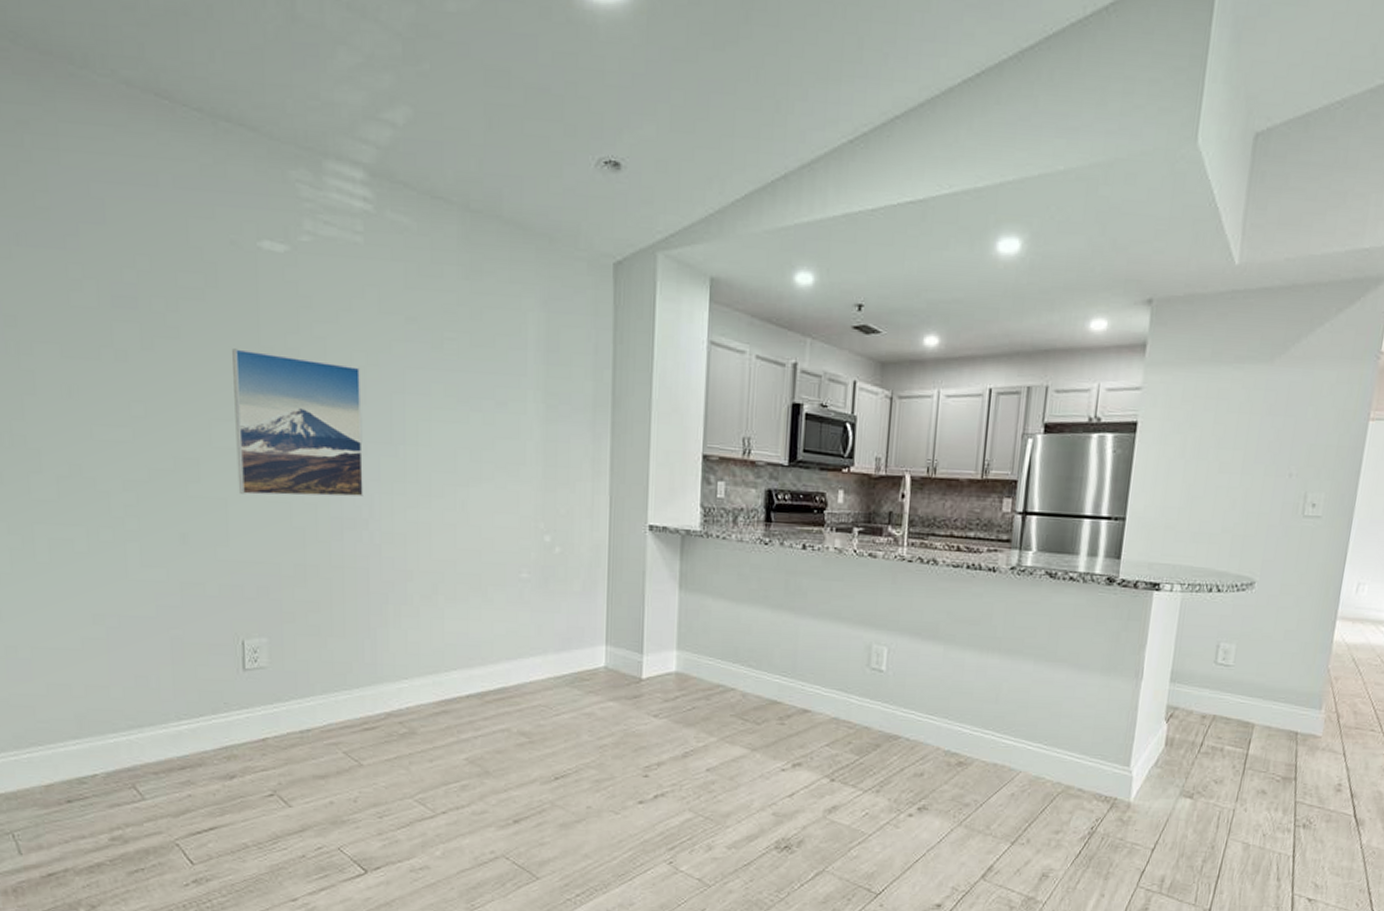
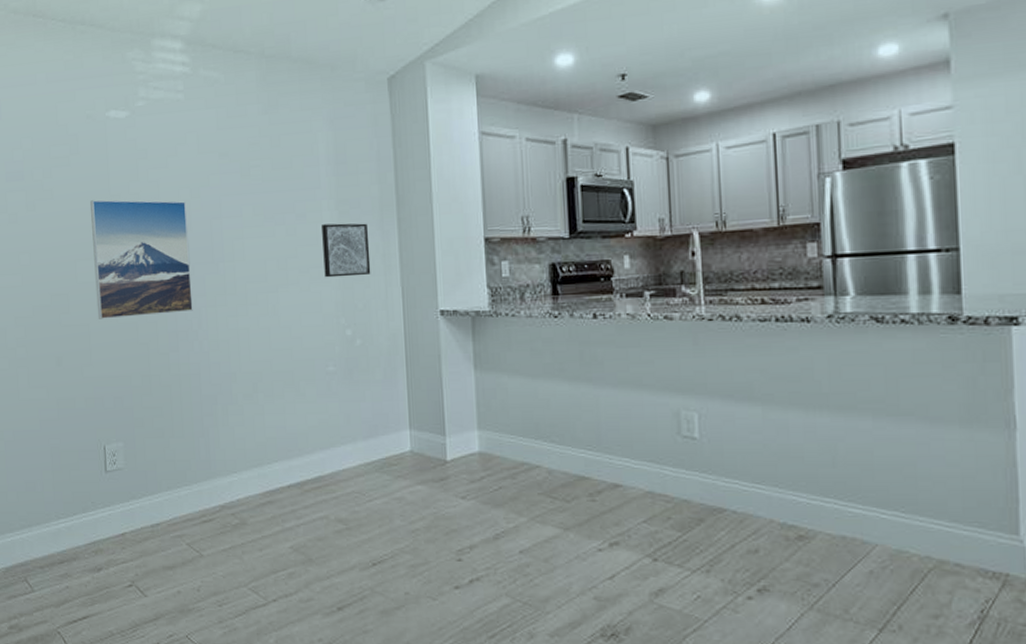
wall art: none [524,417,579,479] -> present [322,223,371,278]

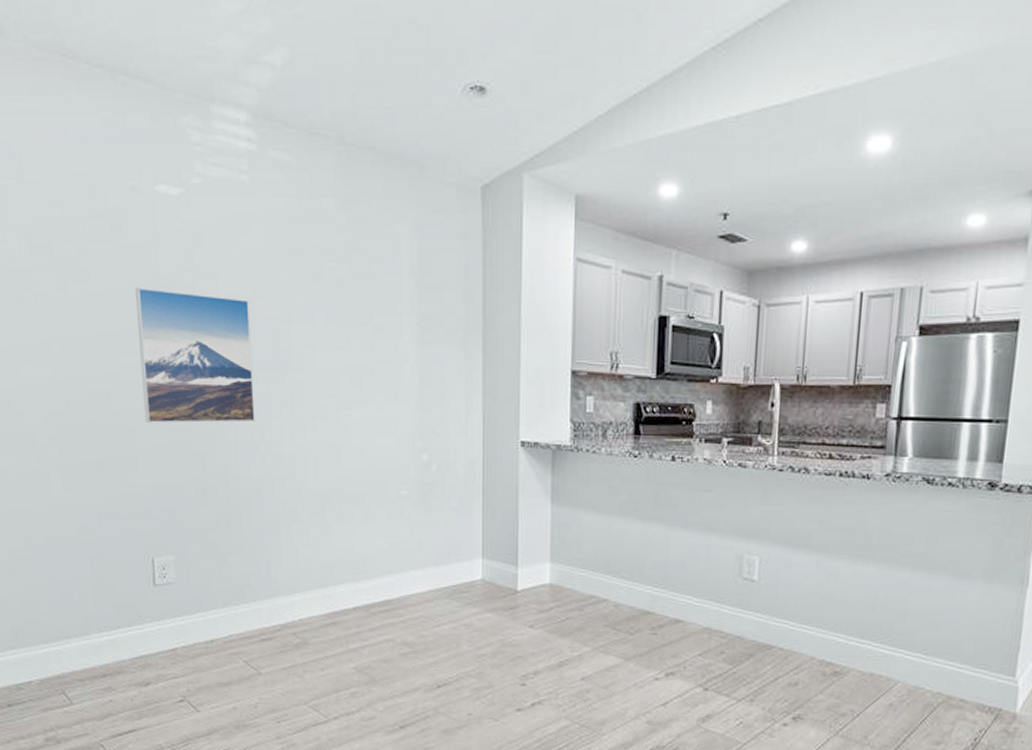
wall art: present [322,223,371,278] -> none [401,340,452,399]

